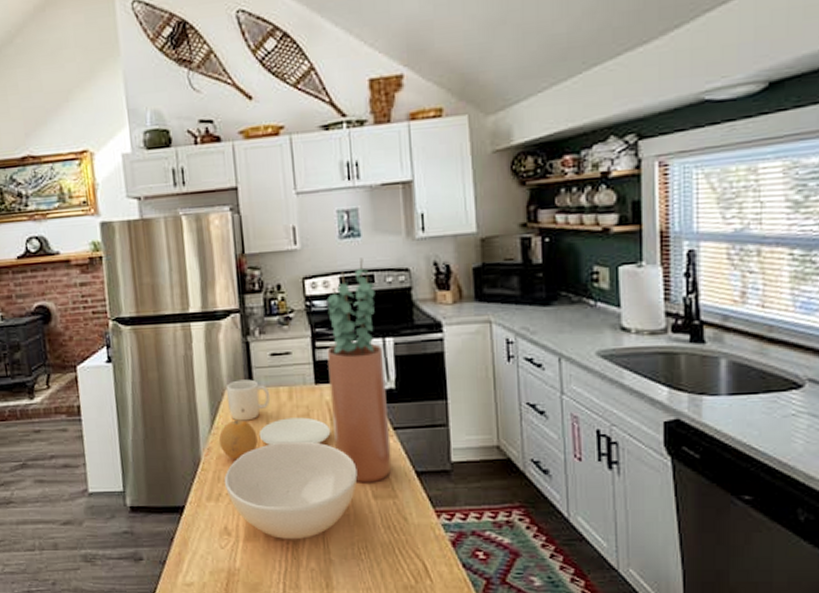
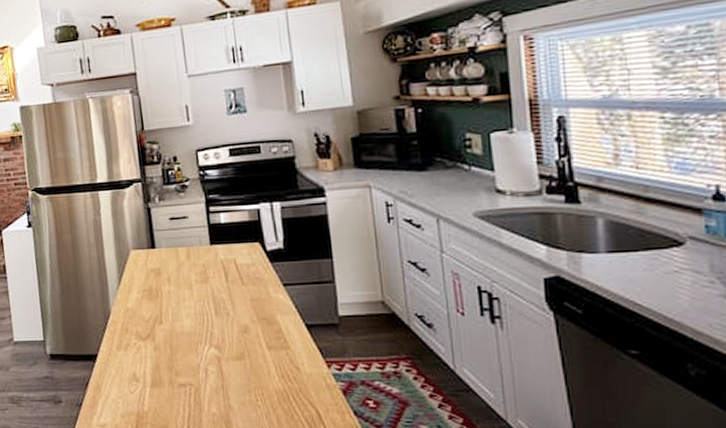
fruit: present [219,420,258,460] -> none [126,277,161,314]
bowl: present [223,441,358,540] -> none [131,296,252,387]
mug: present [225,379,271,421] -> none [130,241,171,278]
plate: present [258,417,331,445] -> none [161,275,226,300]
vase: present [326,258,392,483] -> none [218,131,284,335]

